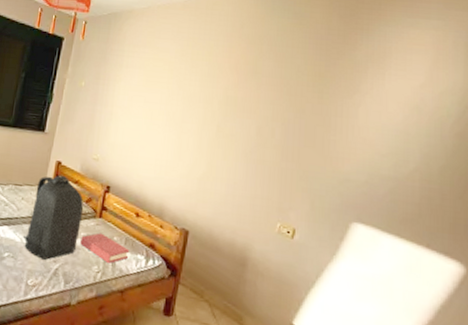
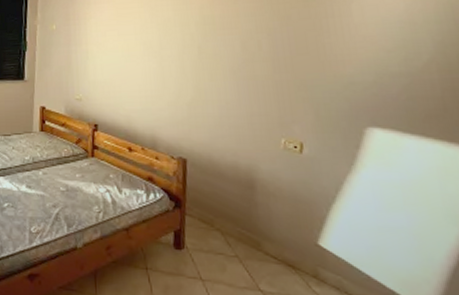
backpack: present [22,175,84,260] -> none [19,119,75,206]
hardback book: present [80,233,130,264] -> none [76,172,128,203]

